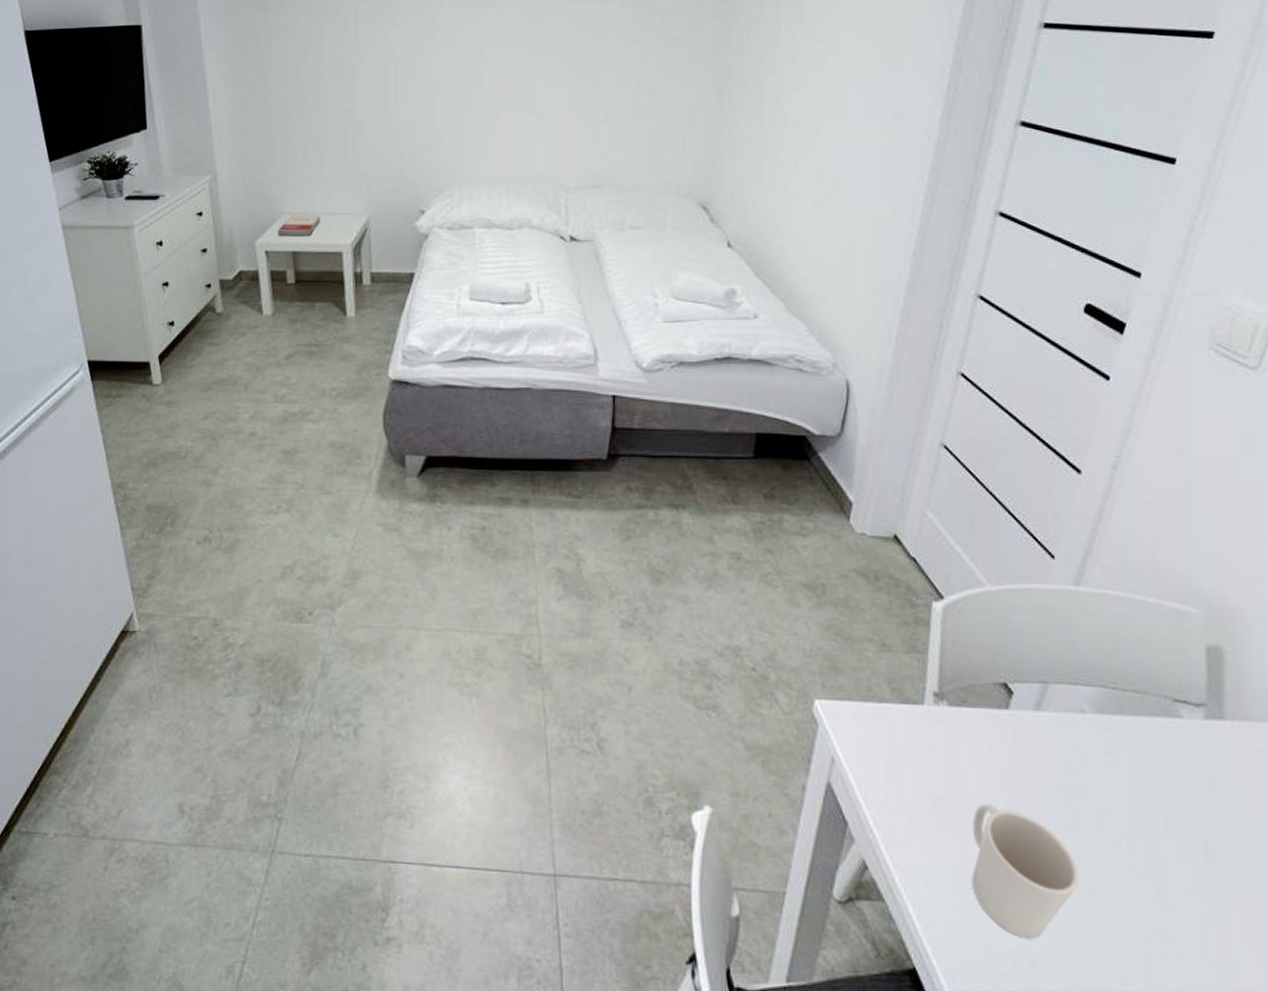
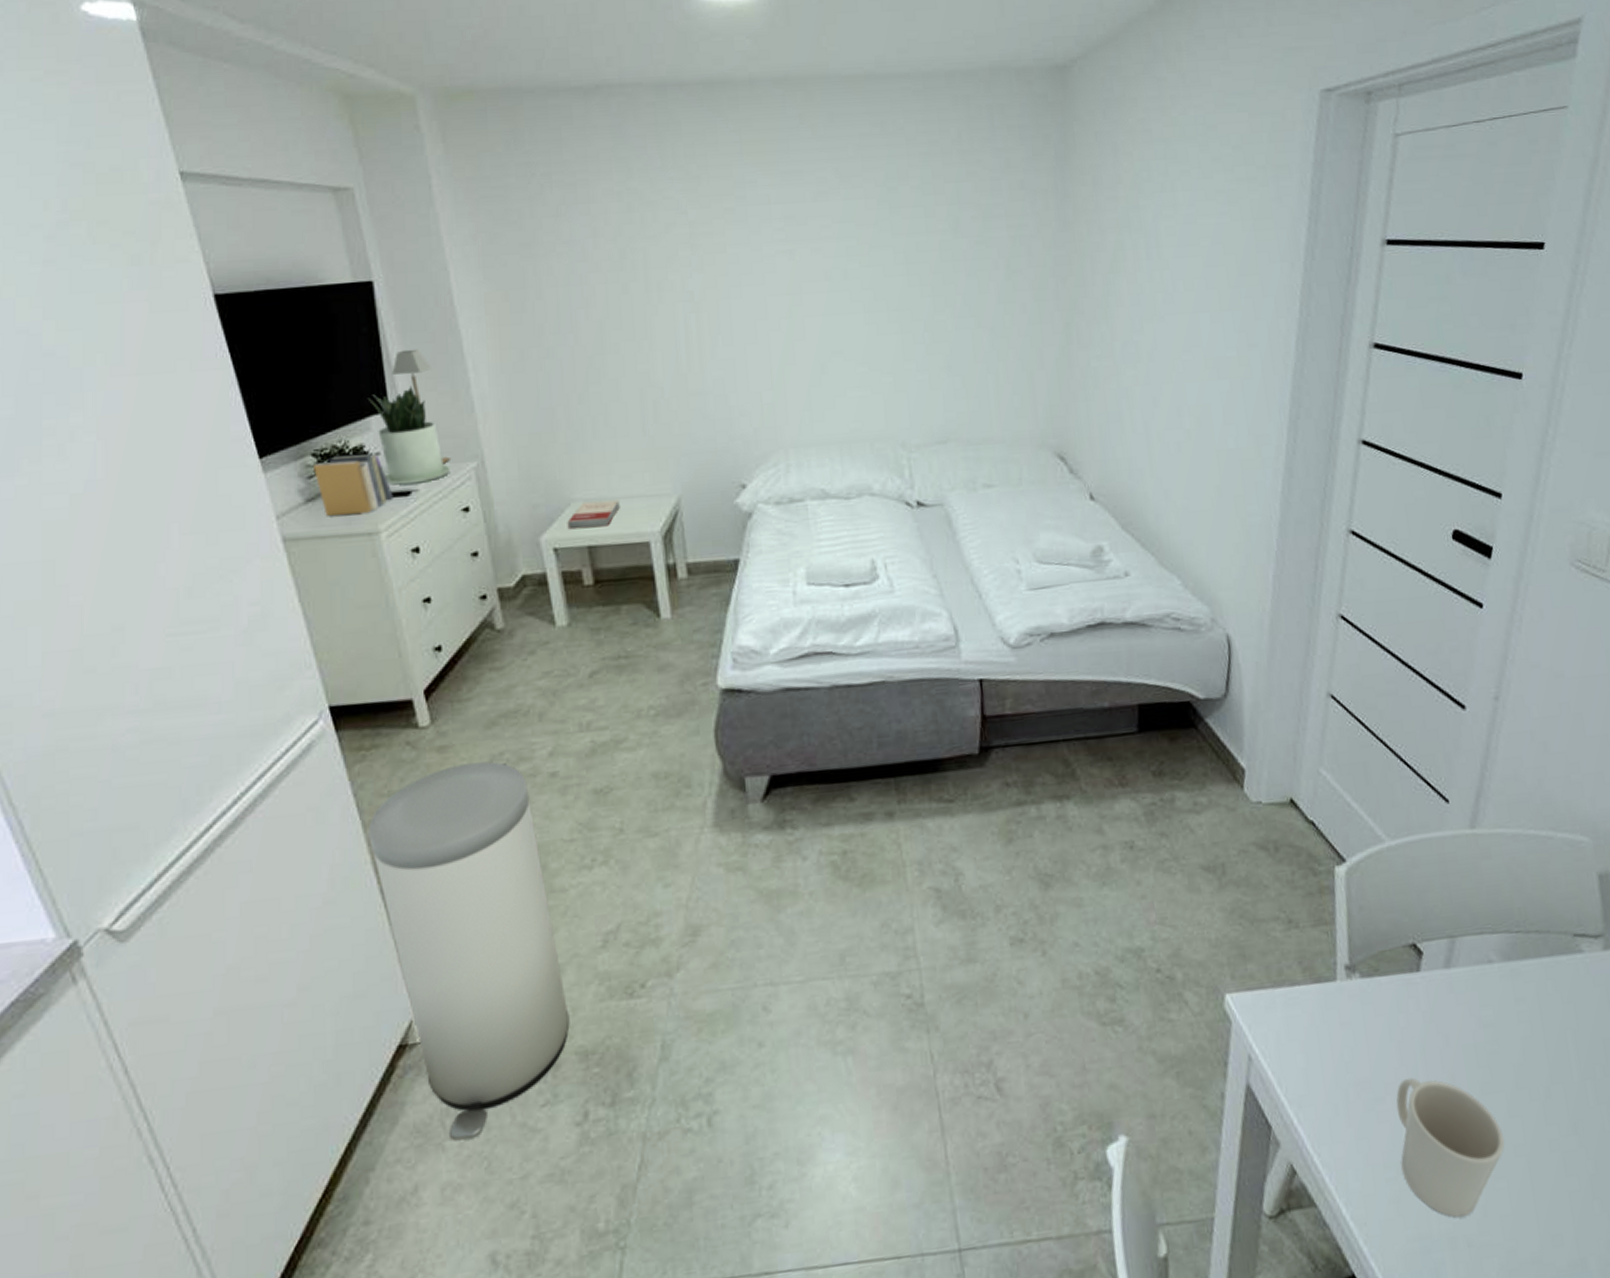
books: none [88,163,146,212] -> present [314,453,393,517]
pedal bin: none [110,418,252,712] -> present [368,761,570,1141]
planter: none [131,111,190,190] -> present [367,385,451,485]
table lamp: none [151,81,190,176] -> present [392,349,450,464]

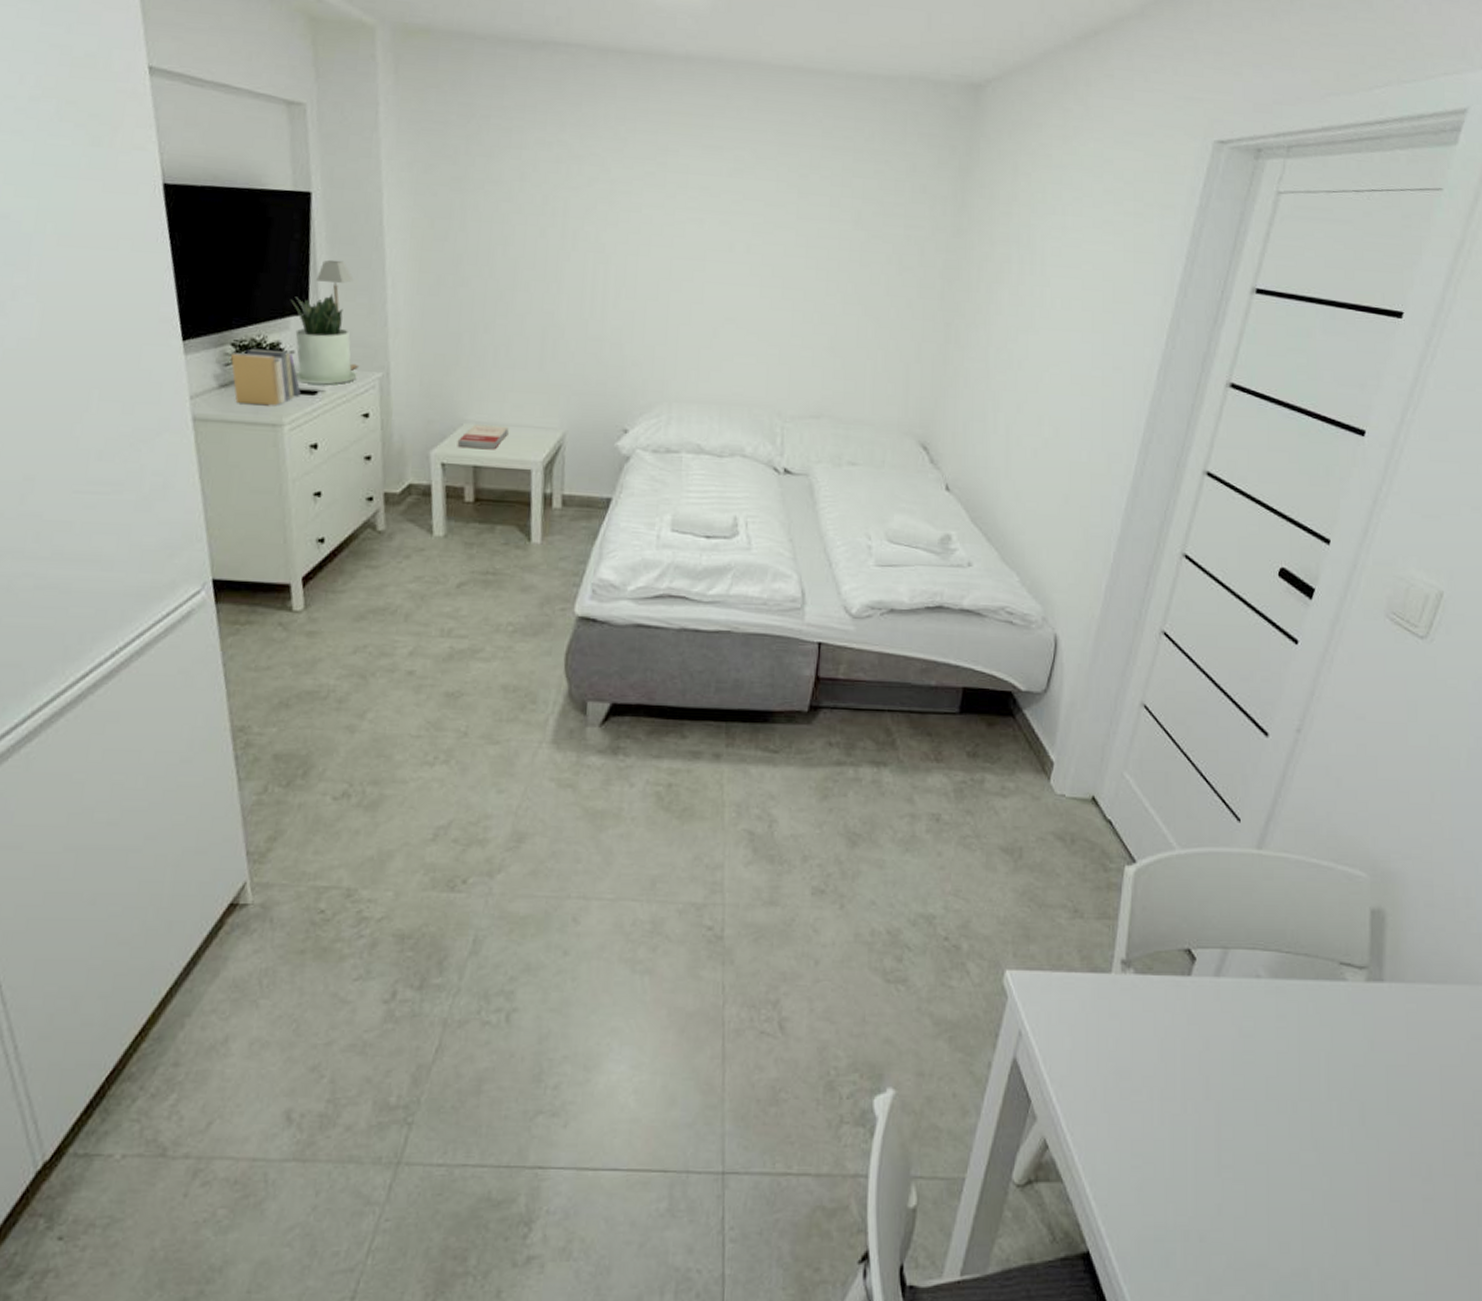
pedal bin: present [368,761,570,1141] -> none [231,651,393,1001]
mug: present [1396,1077,1505,1217] -> none [1148,1074,1248,1212]

